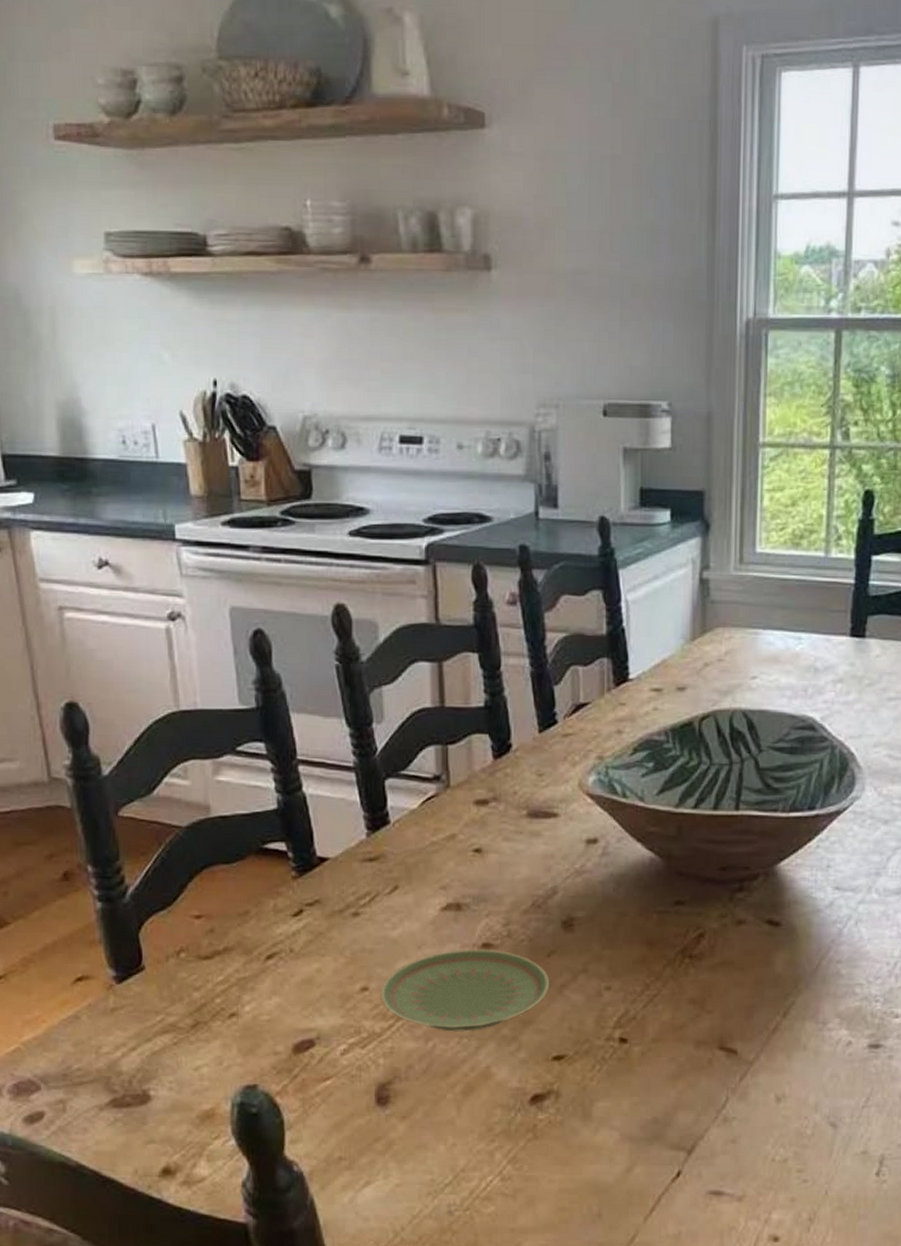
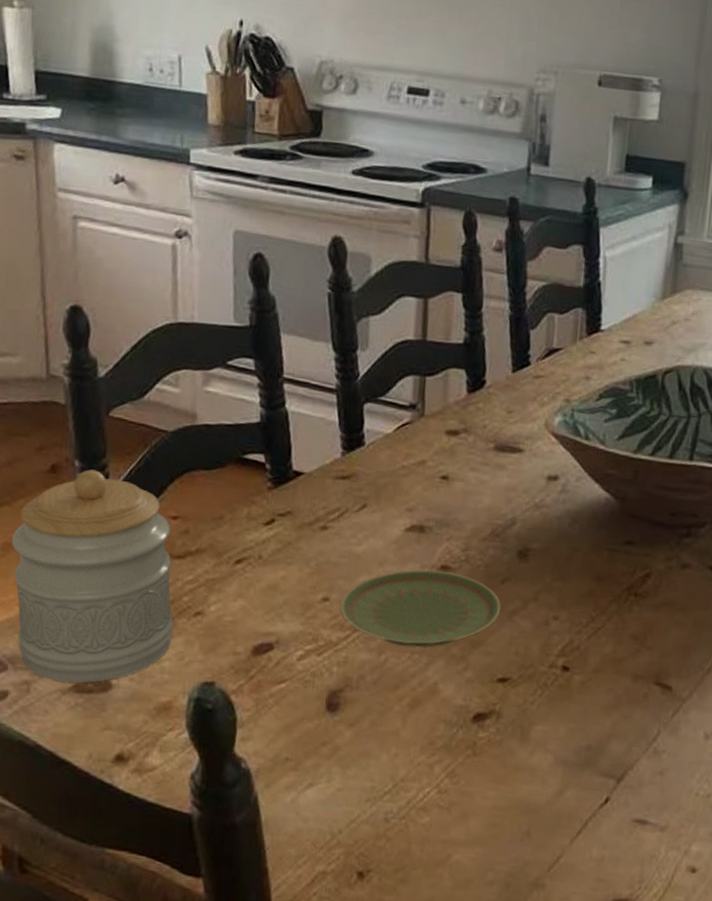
jar: none [30,874,208,1097] -> present [11,469,173,683]

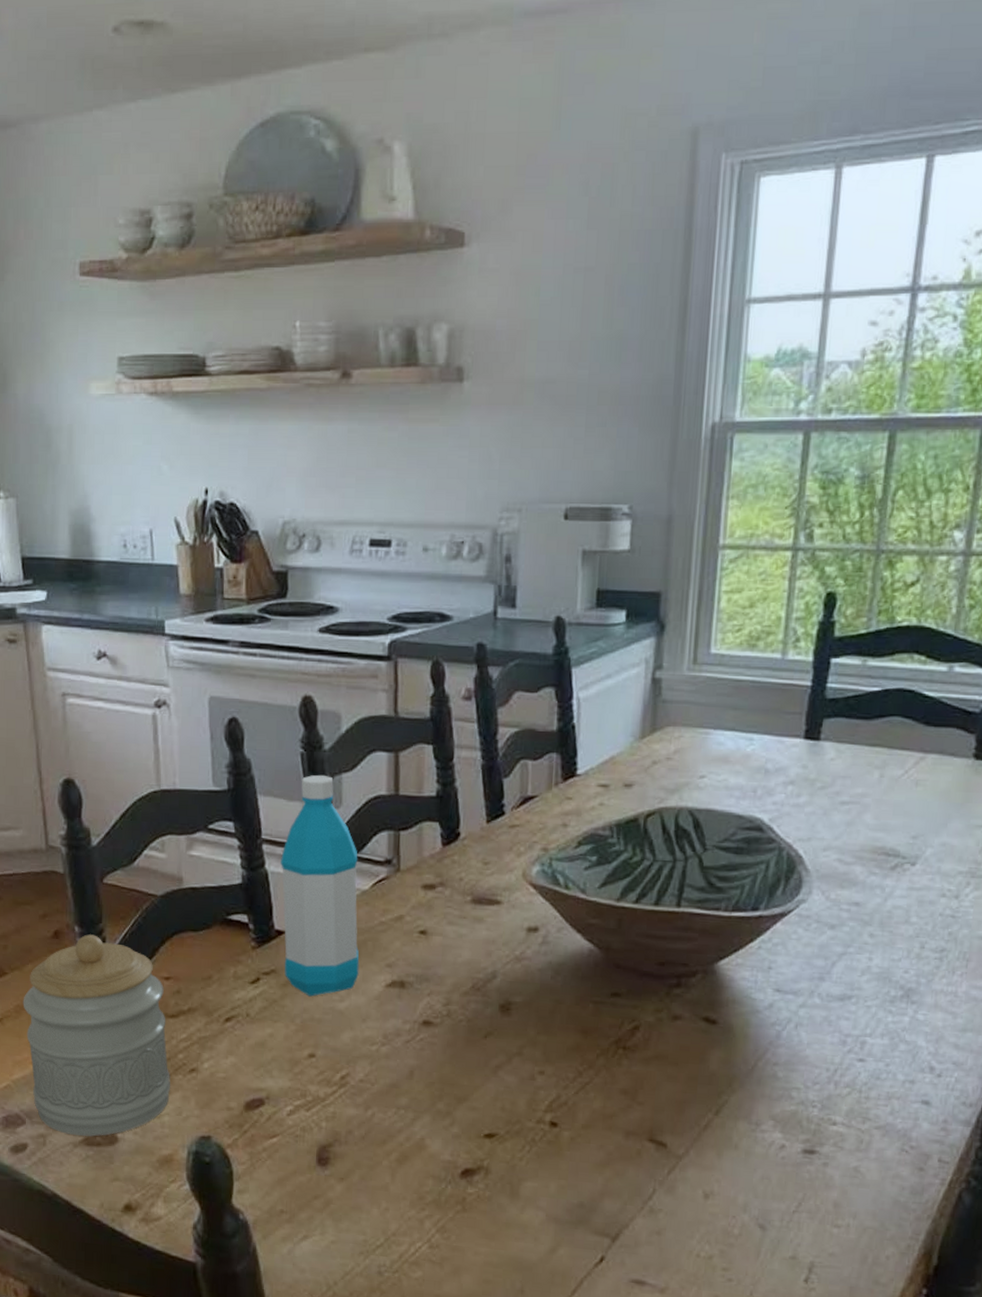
water bottle: none [301,316,382,540] -> present [281,774,360,997]
plate: present [340,569,502,648] -> none [326,1025,485,1103]

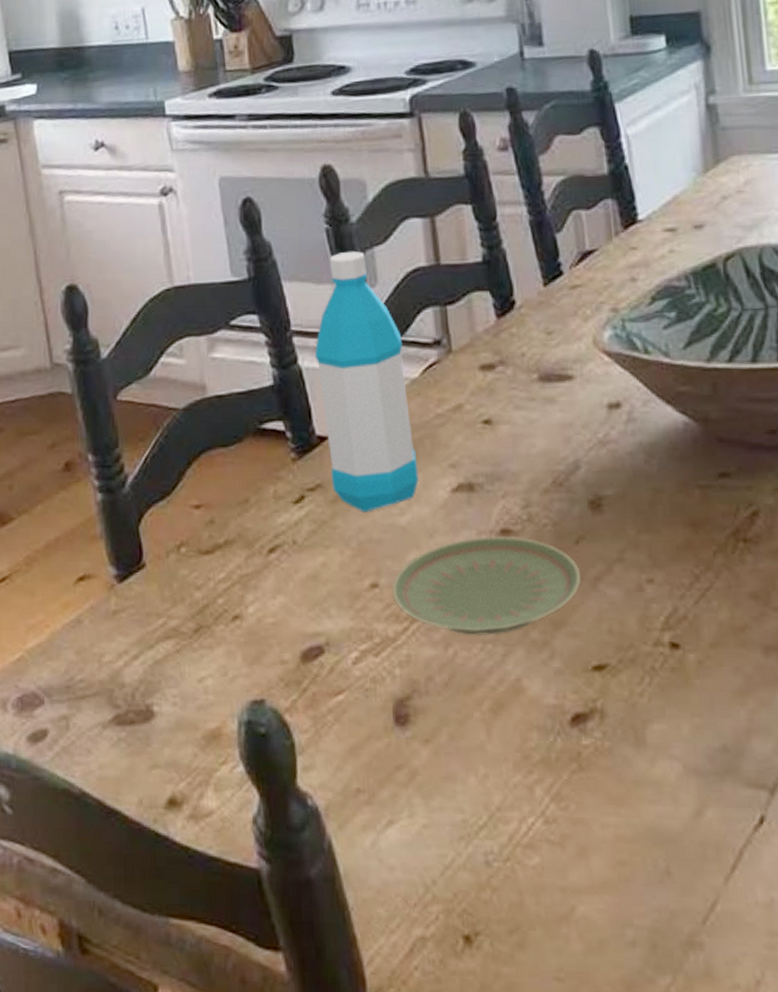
jar: present [23,934,170,1137] -> none [33,462,211,713]
plate: none [326,1025,485,1103] -> present [392,537,582,636]

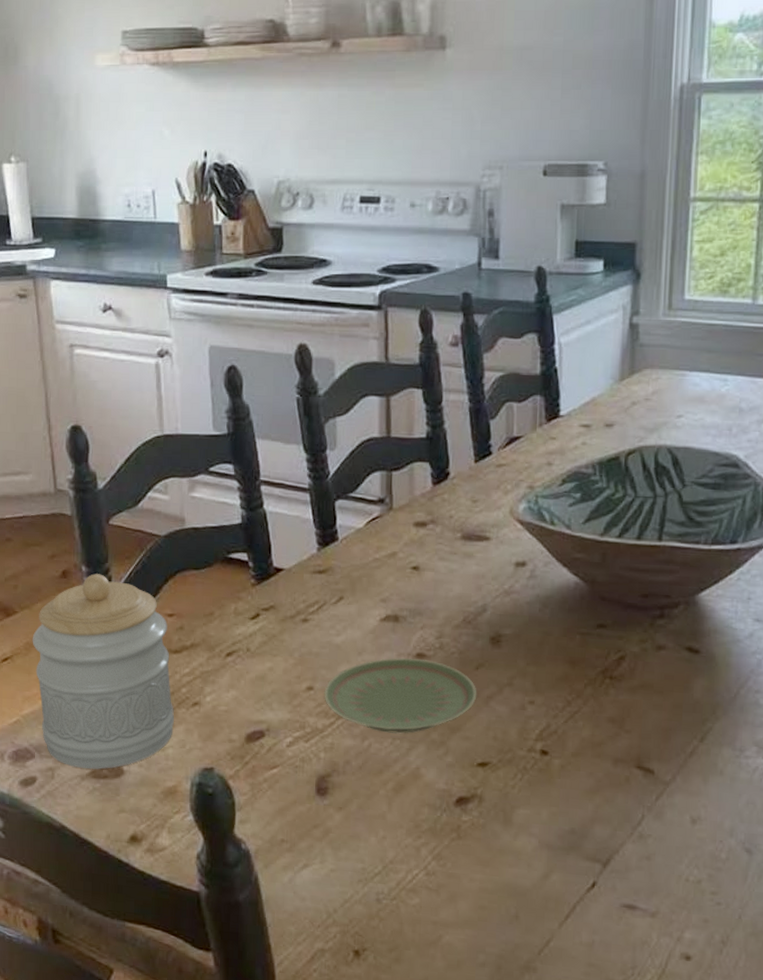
jar: none [33,462,211,713] -> present [32,573,174,769]
water bottle: present [315,250,419,513] -> none [278,418,355,631]

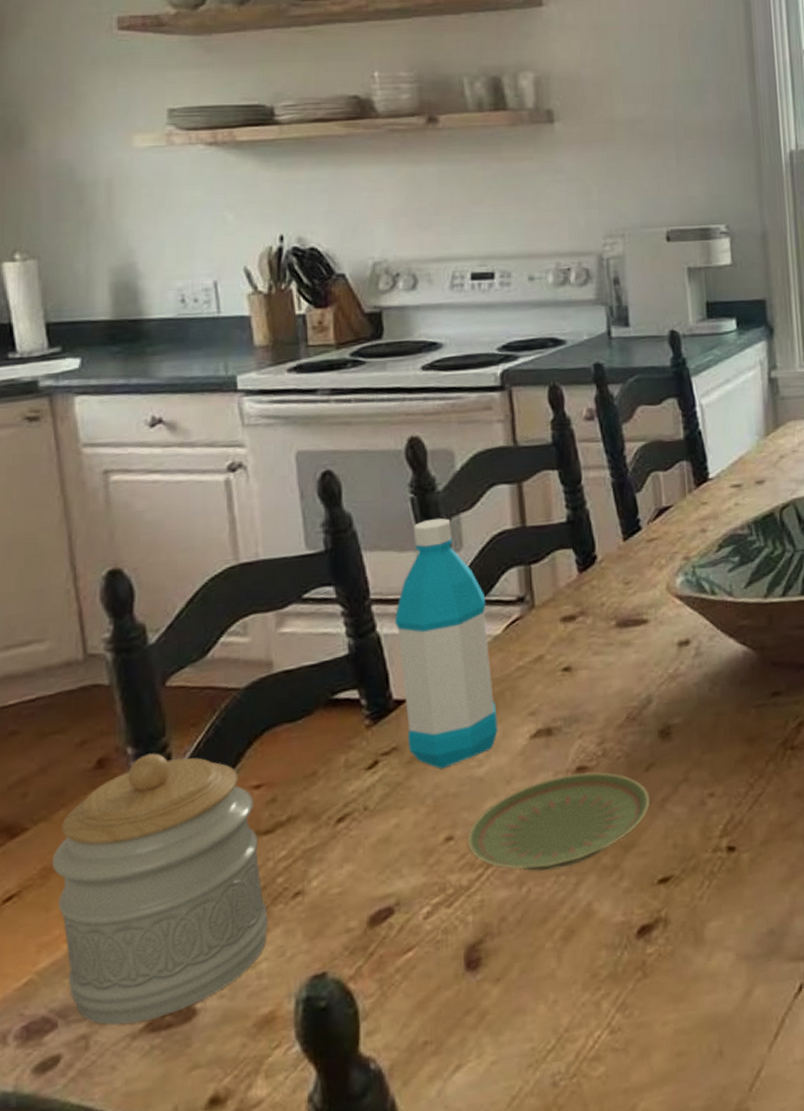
water bottle: none [278,418,355,631] -> present [395,518,498,770]

